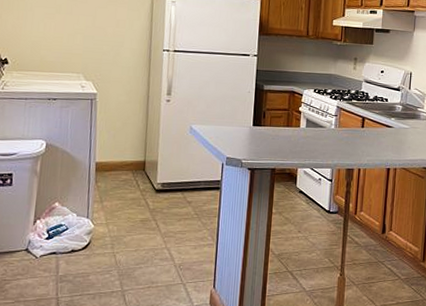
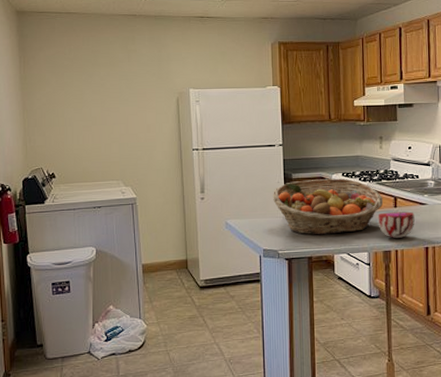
fruit basket: none [242,92,352,149] -> present [273,178,384,235]
decorative bowl: none [344,131,380,157] -> present [377,211,415,238]

